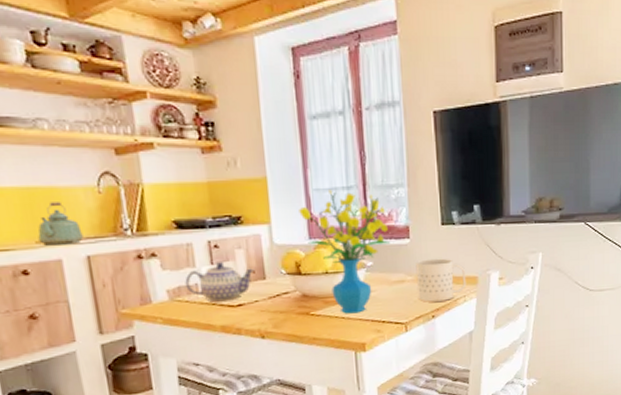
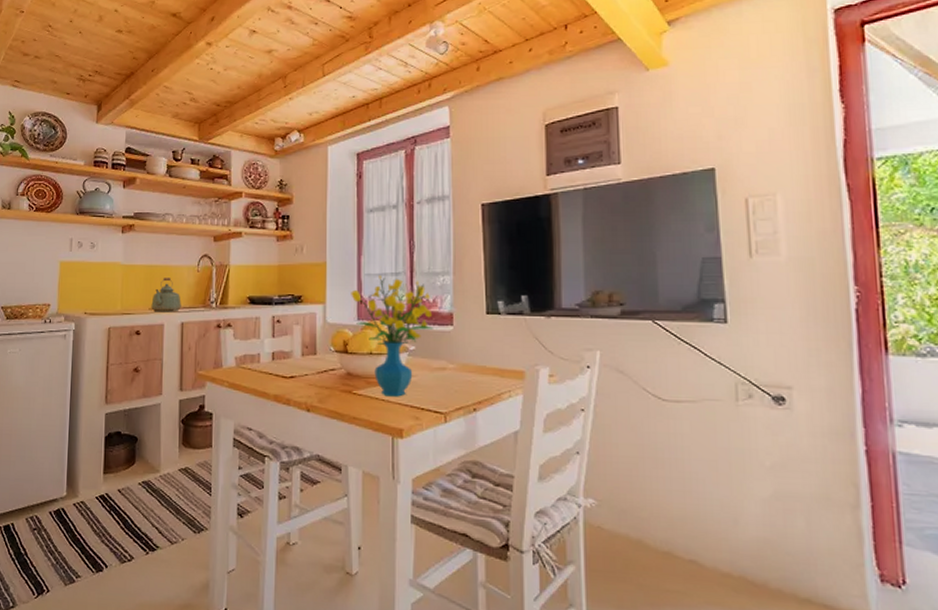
teapot: present [185,262,255,303] -> none [250,336,308,373]
mug: present [415,258,467,302] -> none [458,348,512,394]

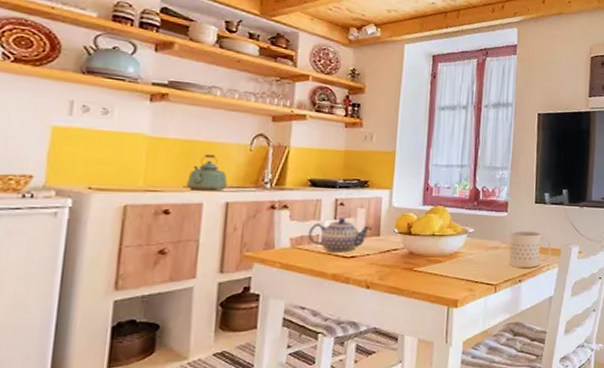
teapot: none [250,336,308,373] -> present [308,218,372,254]
bouquet: present [351,275,433,397] -> none [418,166,491,272]
mug: none [458,348,512,394] -> present [508,230,552,268]

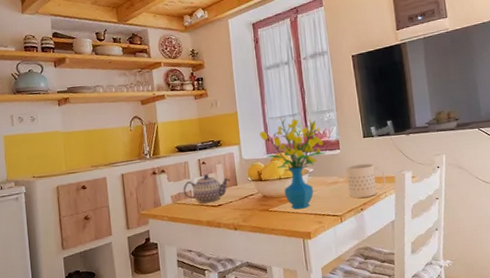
kettle: present [186,154,228,191] -> none [92,138,120,168]
bouquet: none [418,166,491,272] -> present [259,117,325,210]

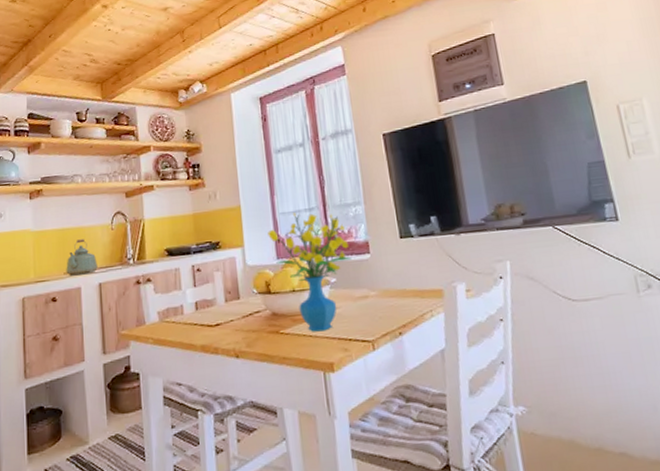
kettle: none [92,138,120,168] -> present [66,239,98,276]
teapot: present [183,174,230,205] -> none [172,284,230,324]
mug: present [345,163,386,198] -> none [377,271,432,318]

